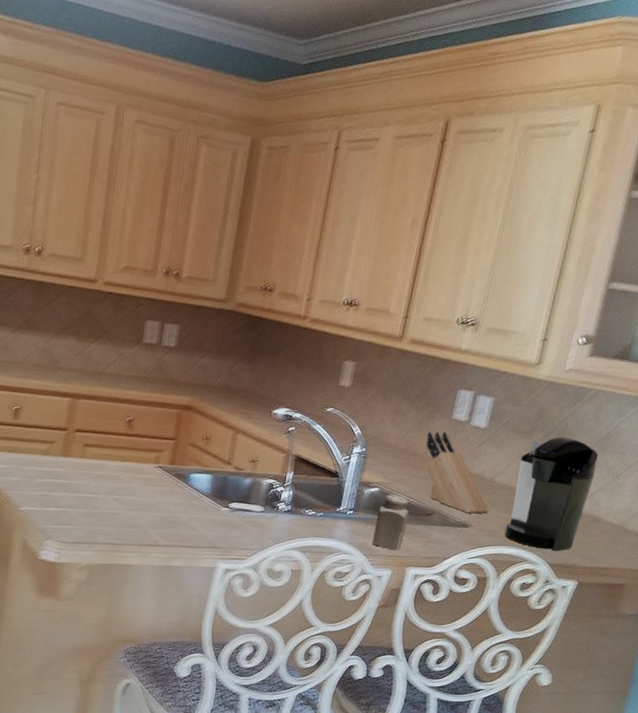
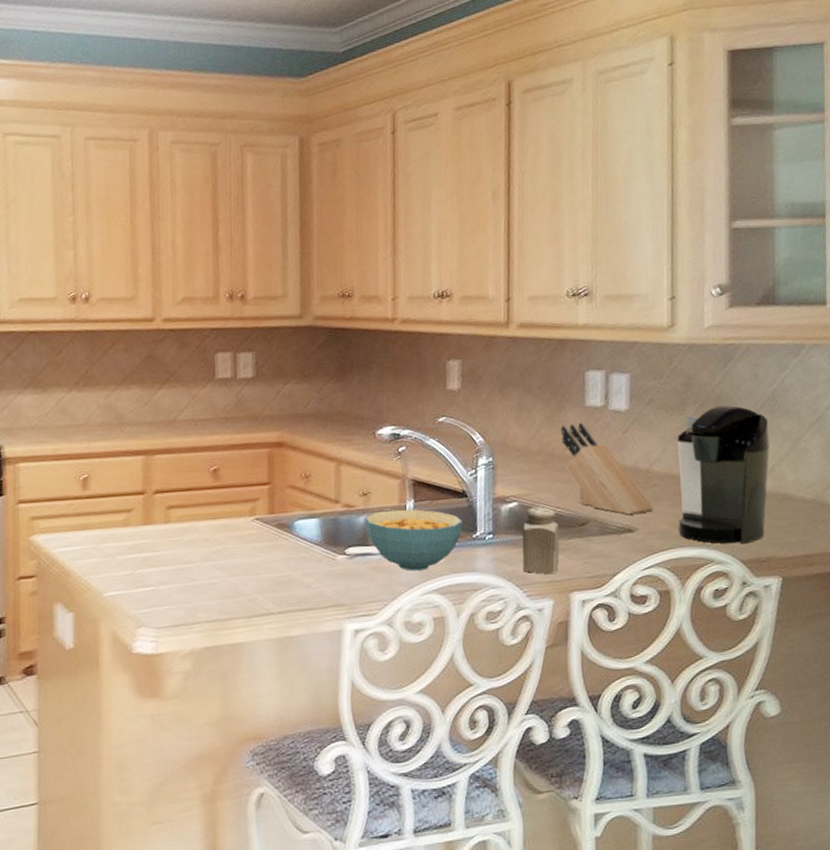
cereal bowl: none [249,477,331,531] -> present [364,509,463,571]

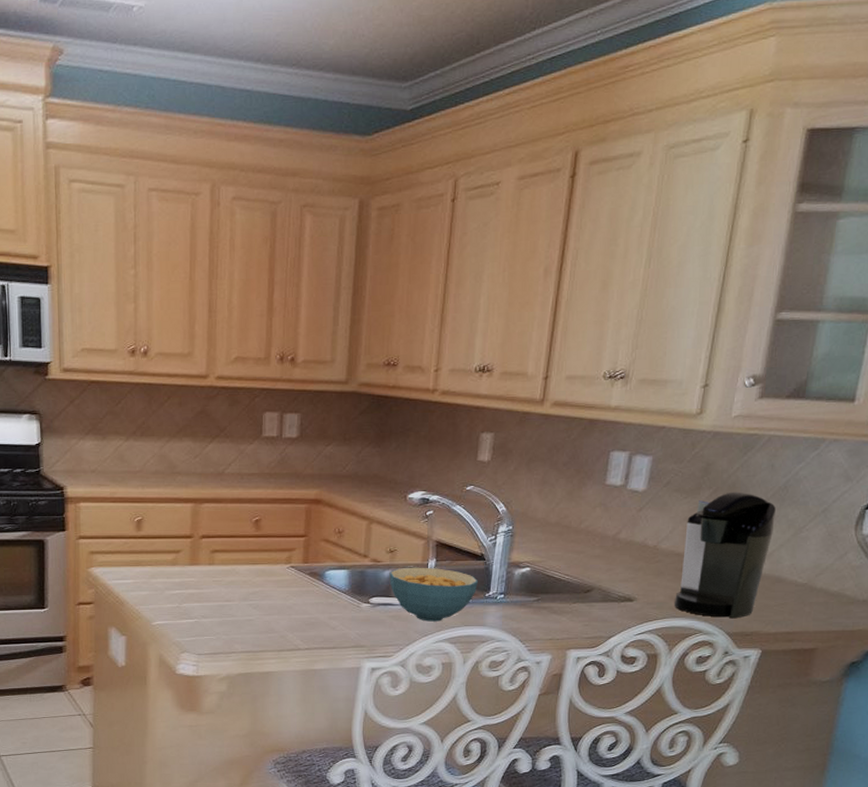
salt shaker: present [522,507,560,575] -> none [527,573,566,633]
knife block: present [561,422,654,515] -> none [579,499,655,586]

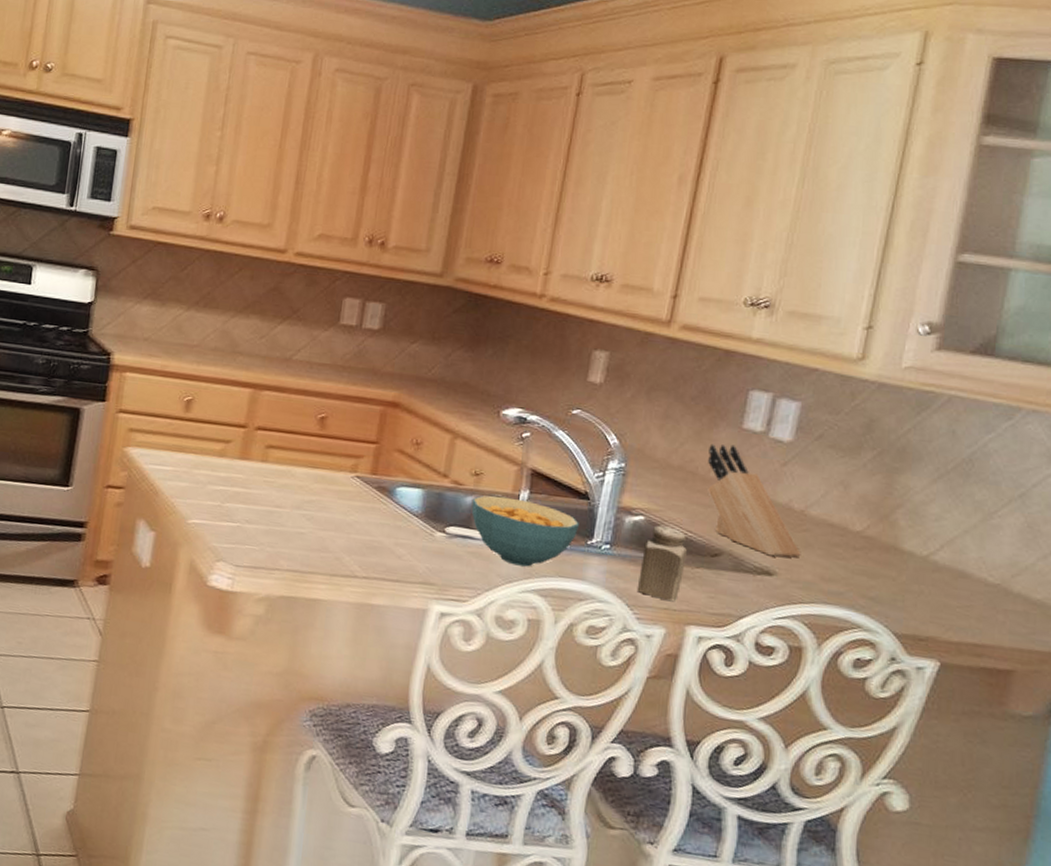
salt shaker: none [527,573,566,633] -> present [636,525,688,602]
knife block: none [579,499,655,586] -> present [706,443,801,558]
coffee maker: present [675,491,776,619] -> none [826,457,958,617]

